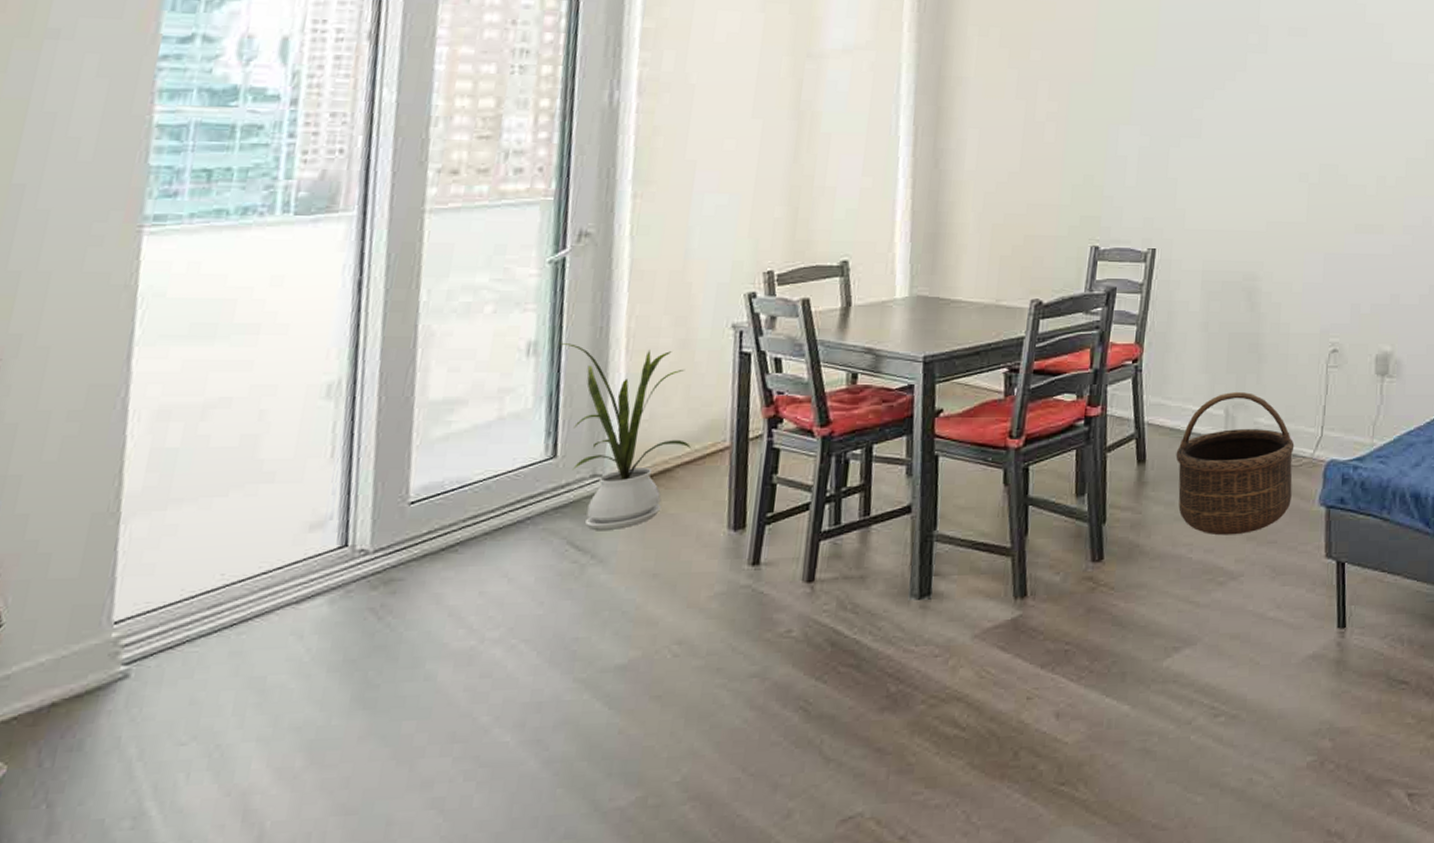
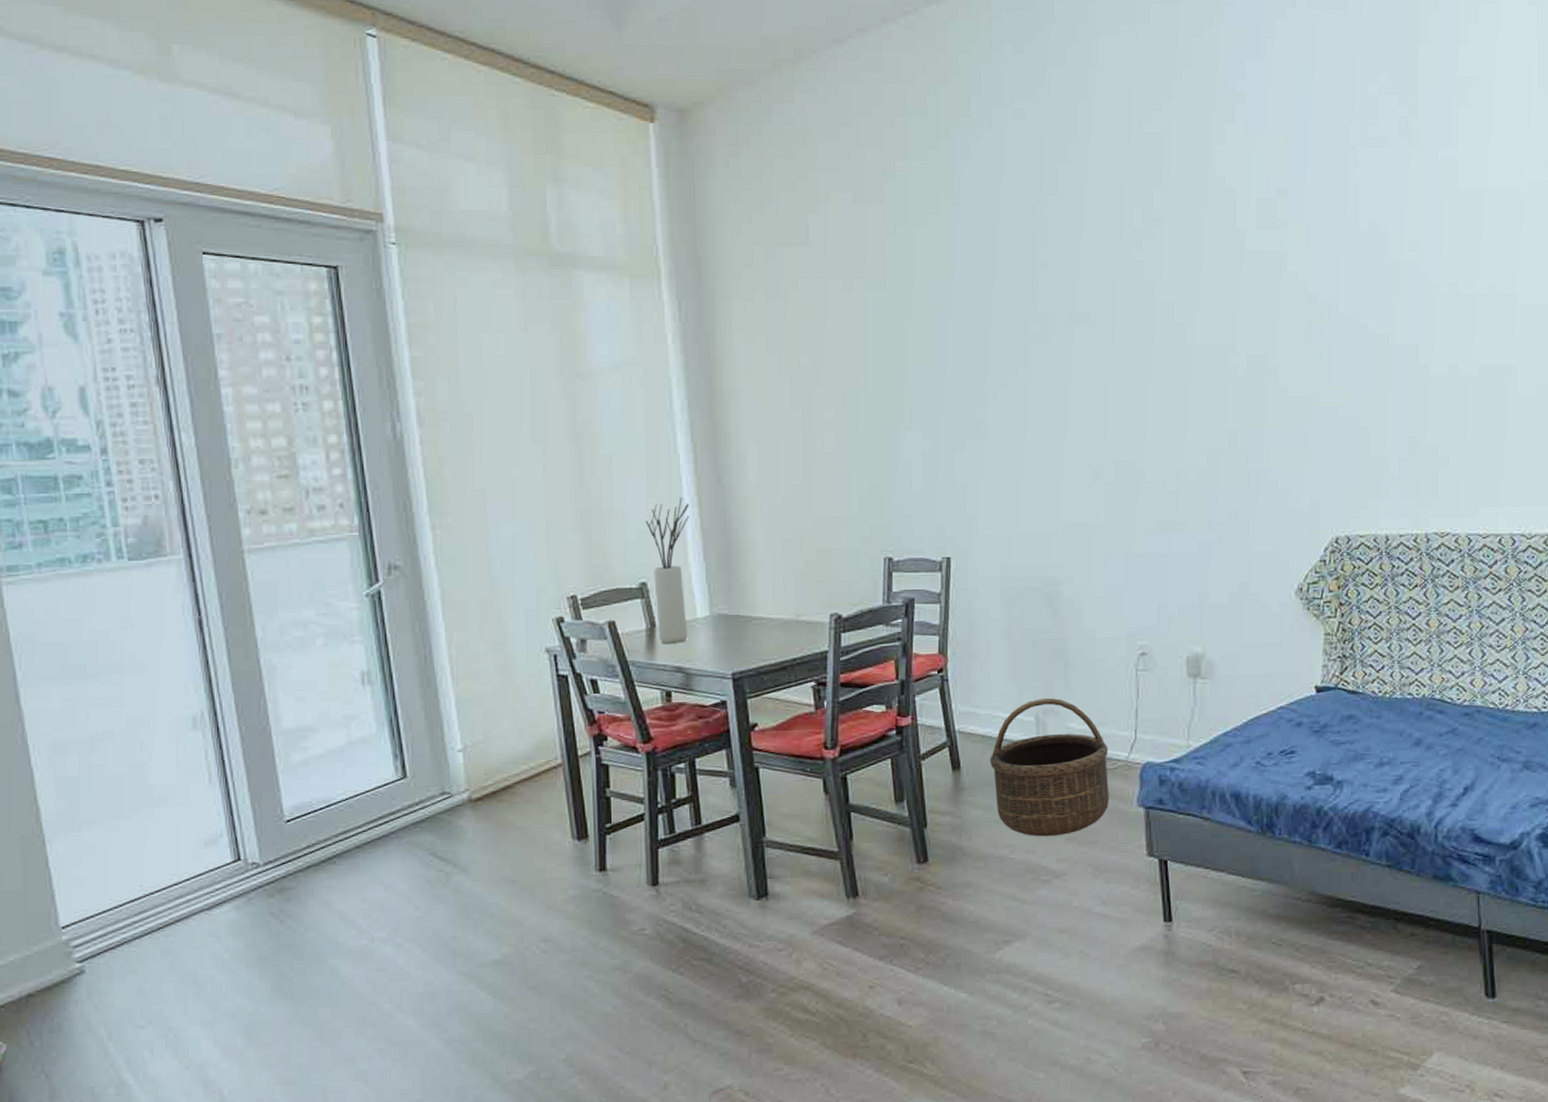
house plant: present [559,342,692,530] -> none [389,671,527,842]
vase: none [853,178,903,323] -> present [645,497,690,643]

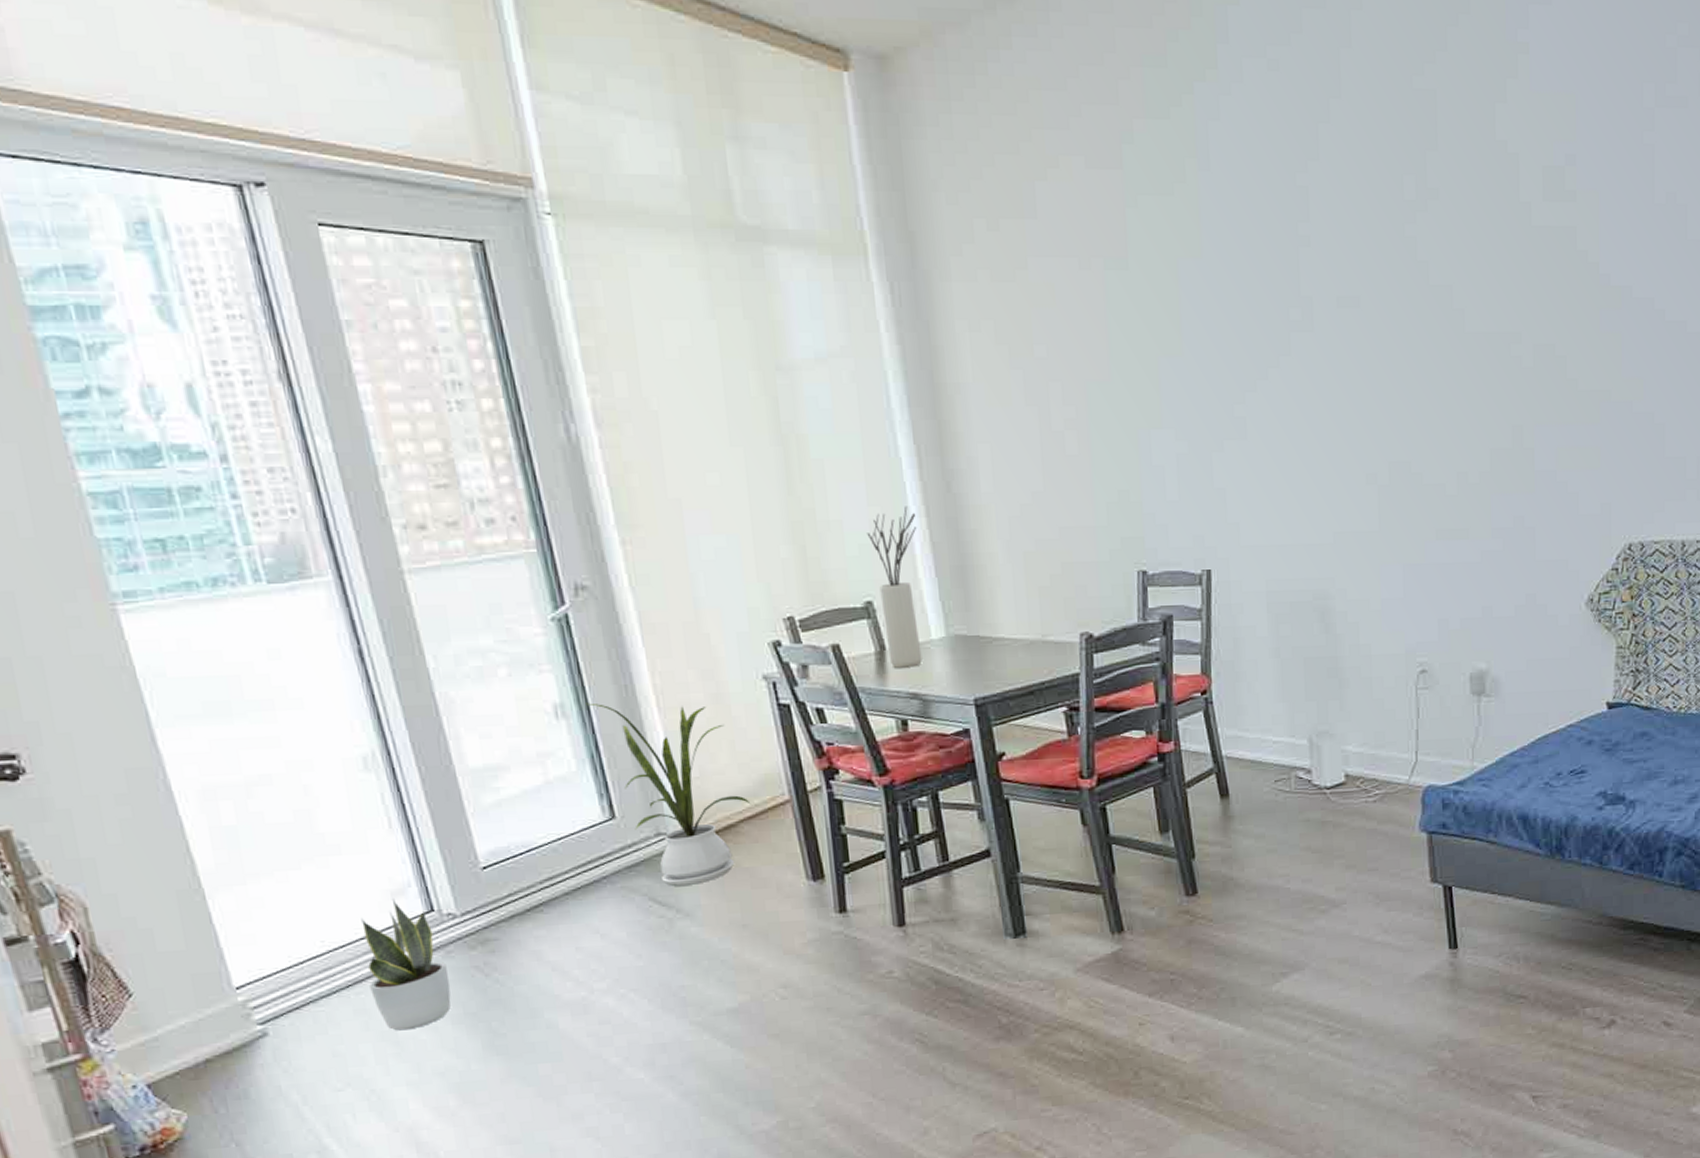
potted plant: none [176,848,249,972] -> present [361,899,451,1031]
house plant: none [389,671,527,842] -> present [586,702,751,886]
basket: present [990,697,1109,837] -> none [1260,719,1390,866]

